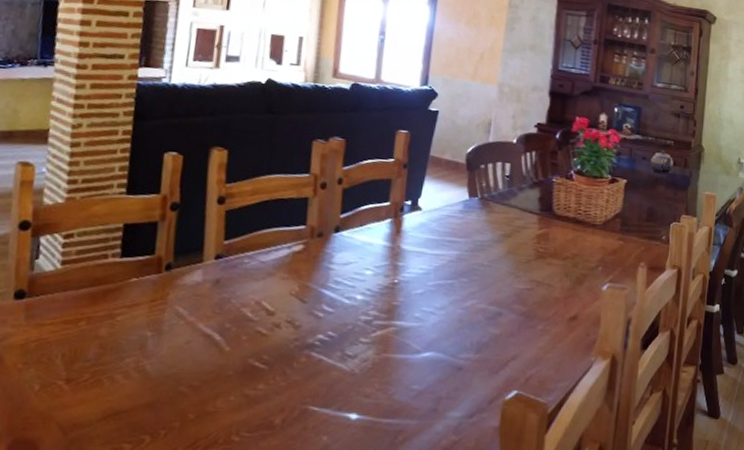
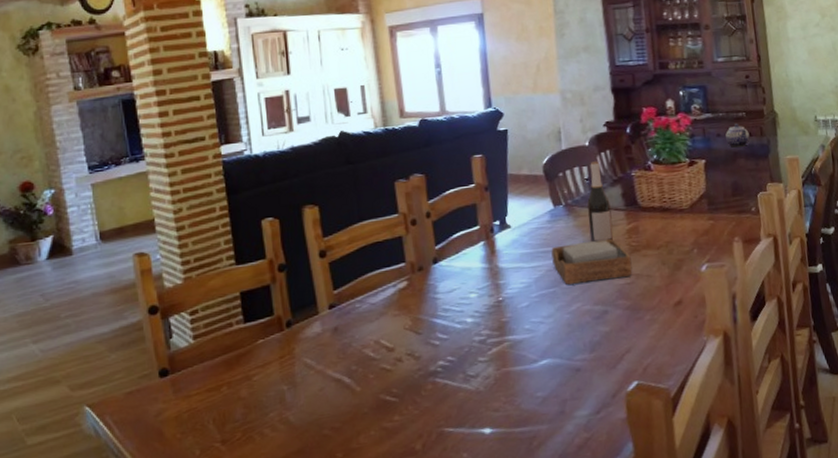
napkin holder: none [456,237,536,283] -> present [551,239,633,285]
wine bottle: none [498,160,526,243] -> present [586,161,614,243]

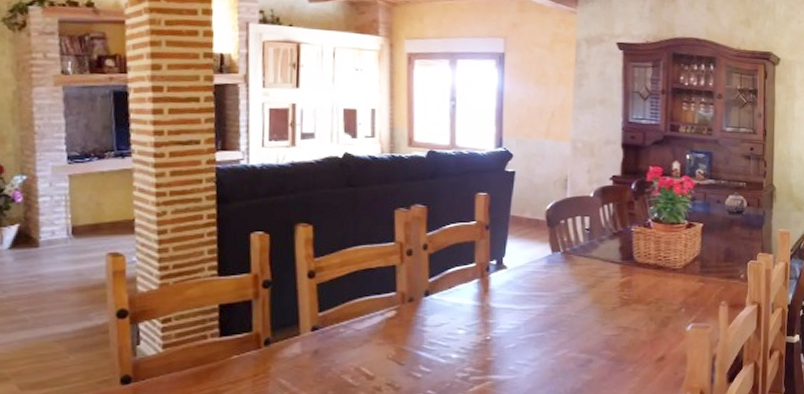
napkin holder: present [551,239,633,285] -> none [544,291,621,330]
wine bottle: present [586,161,614,243] -> none [584,213,607,292]

